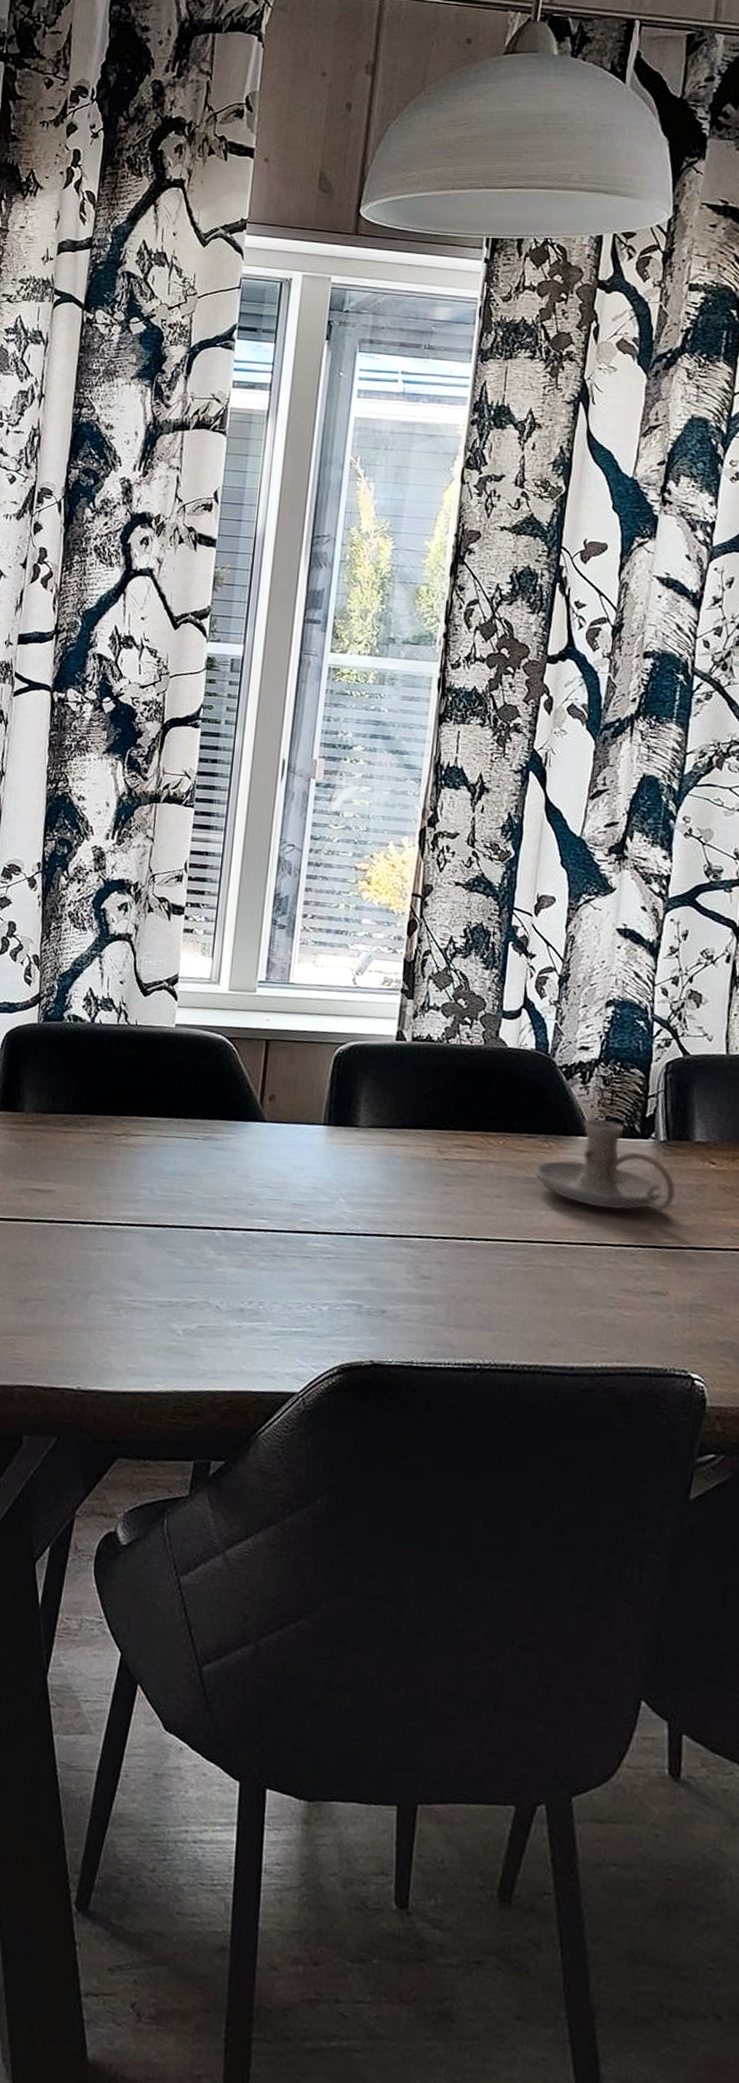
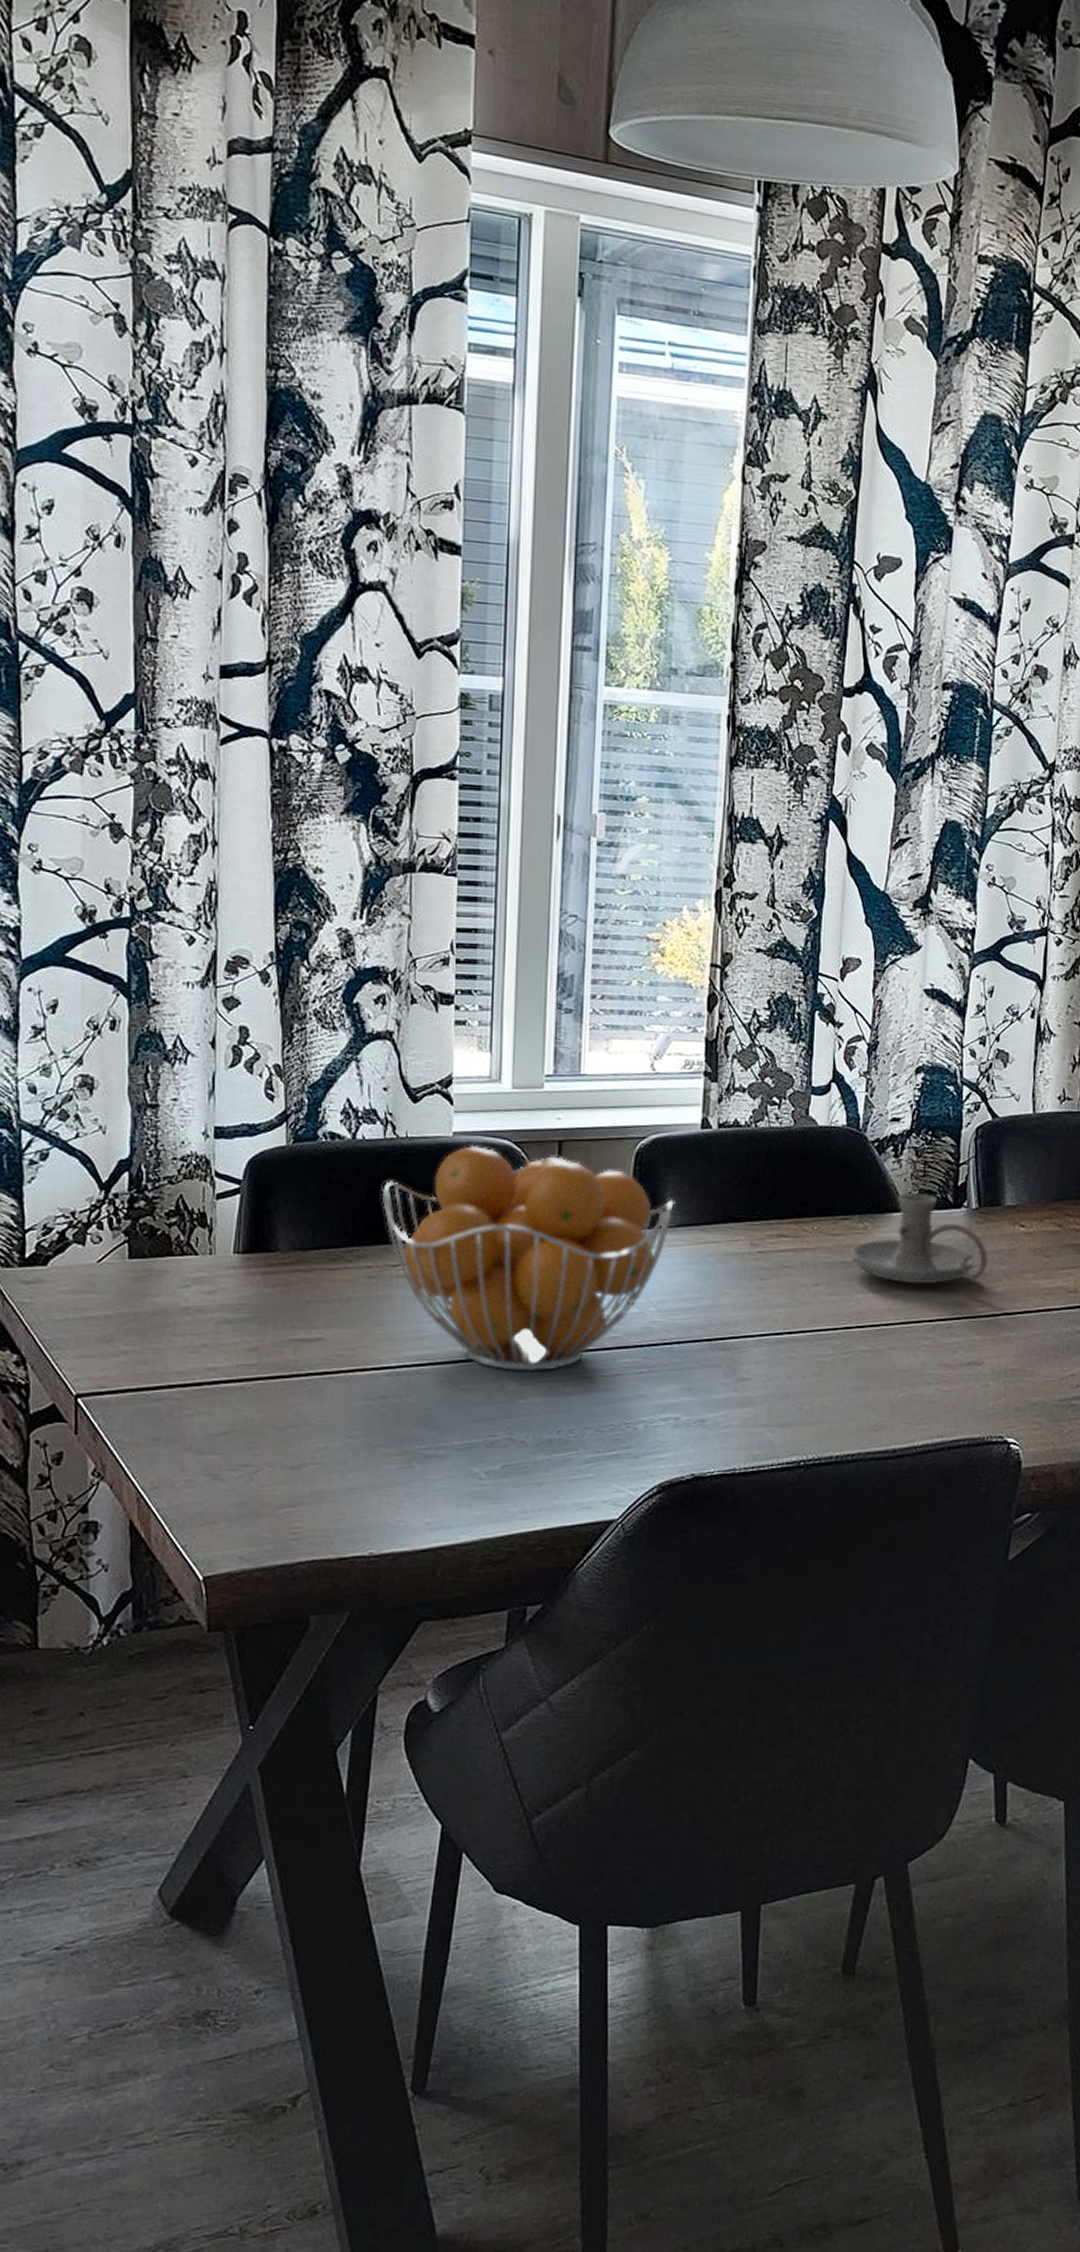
fruit basket: none [111,1036,368,1245] -> present [381,1145,674,1372]

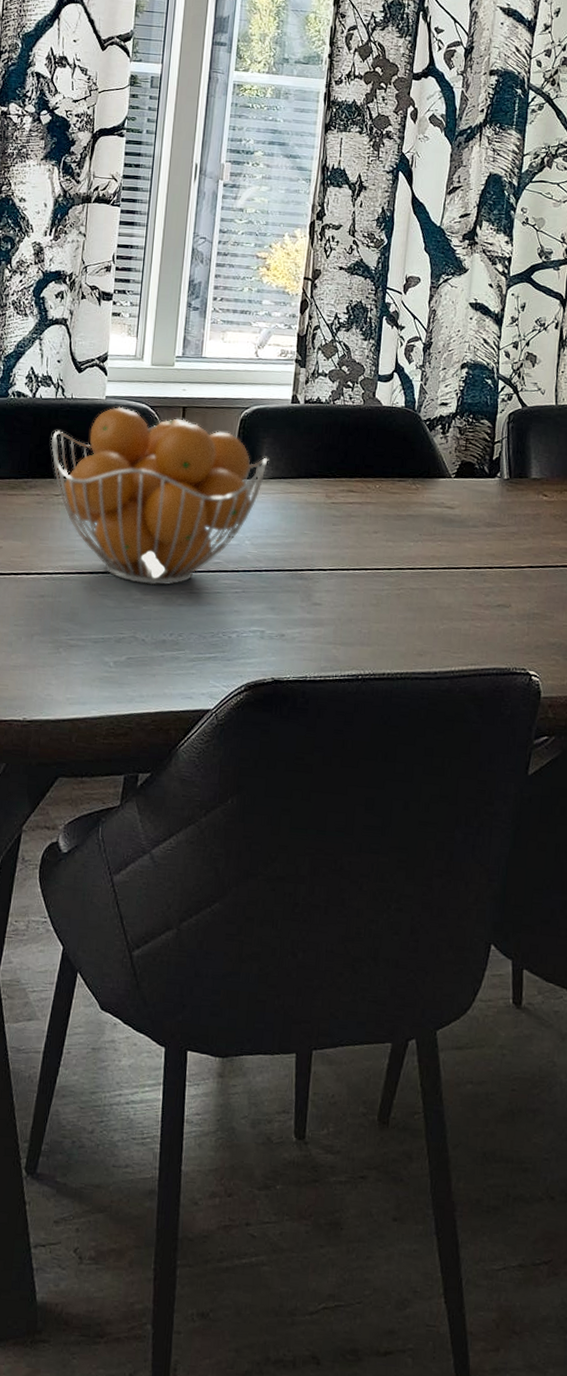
candle holder: present [850,1192,989,1285] -> none [404,463,517,539]

